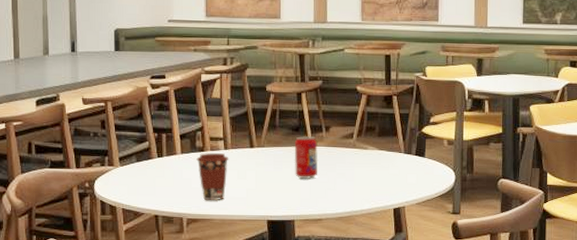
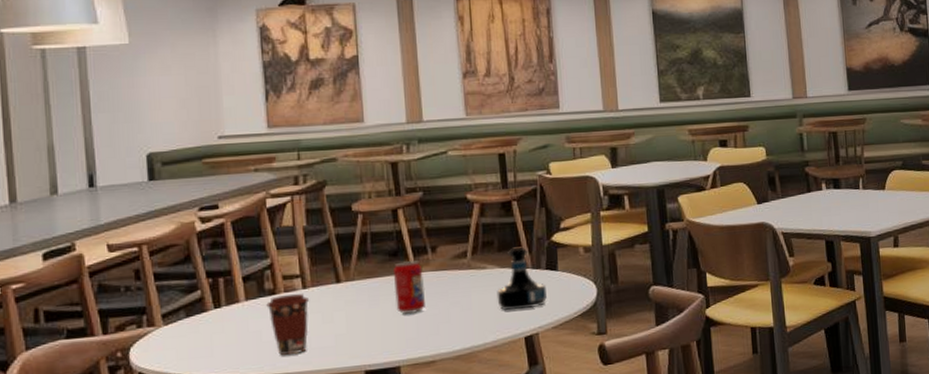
tequila bottle: none [374,134,414,186] -> present [496,246,547,311]

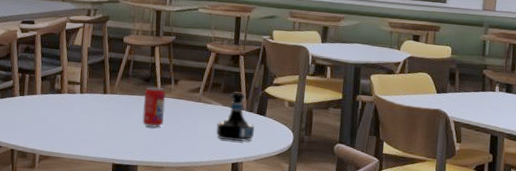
coffee cup: present [266,294,310,355] -> none [54,95,84,141]

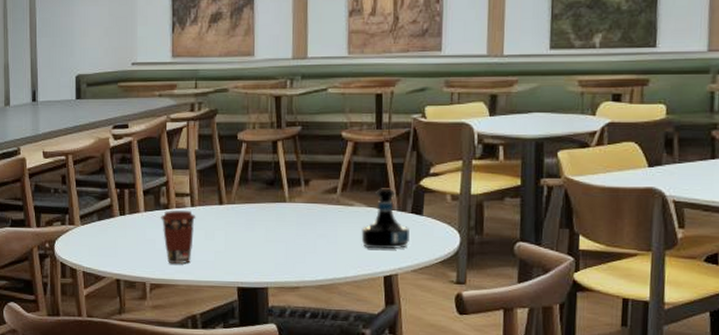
coffee cup: none [54,95,84,141] -> present [161,211,196,265]
beverage can: present [142,87,166,128] -> none [268,191,296,240]

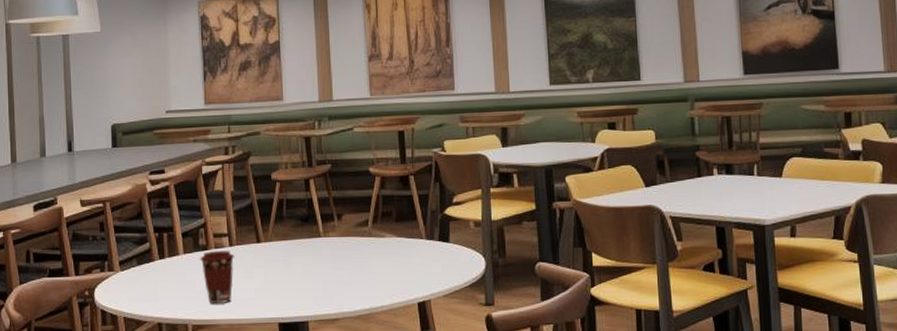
tequila bottle: present [361,188,409,249] -> none [393,218,439,277]

